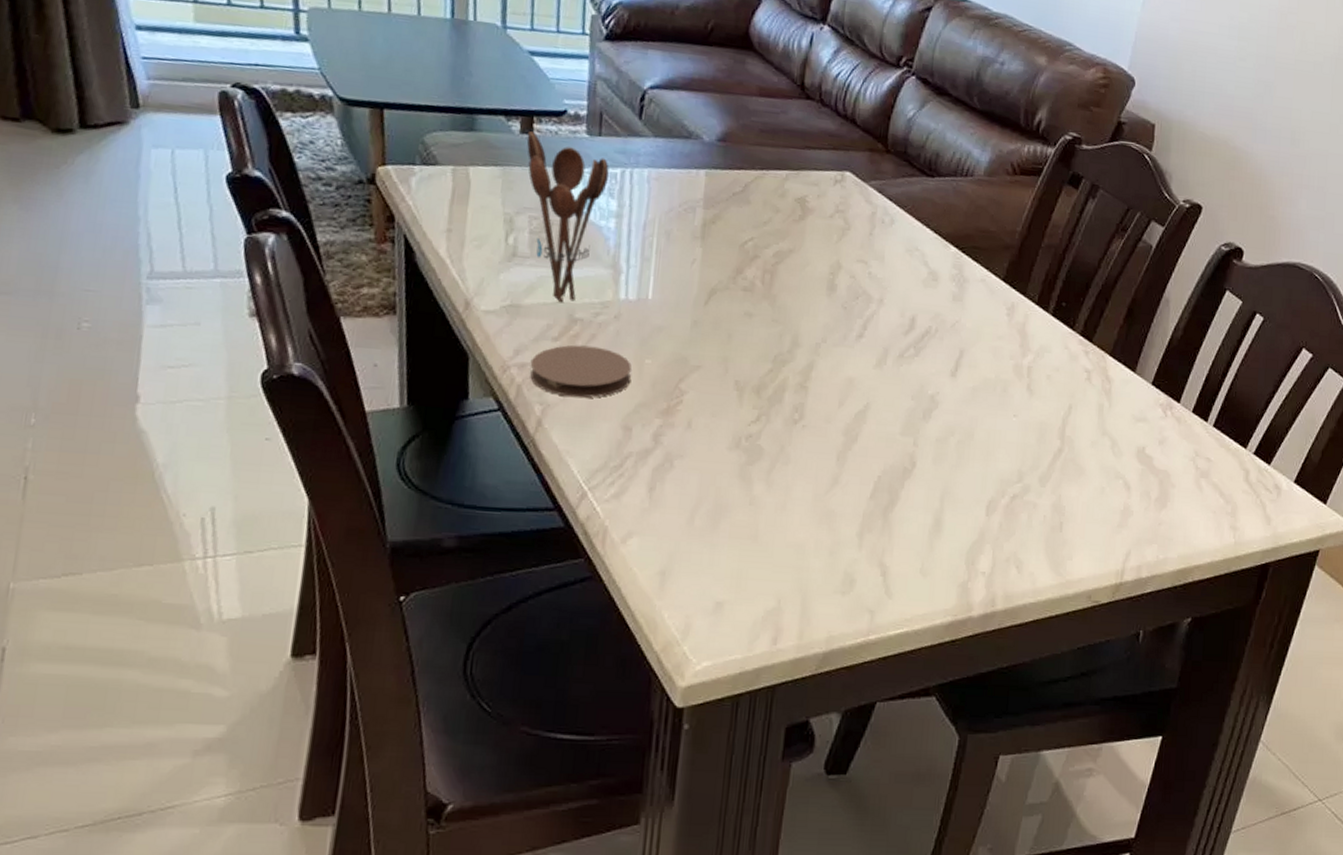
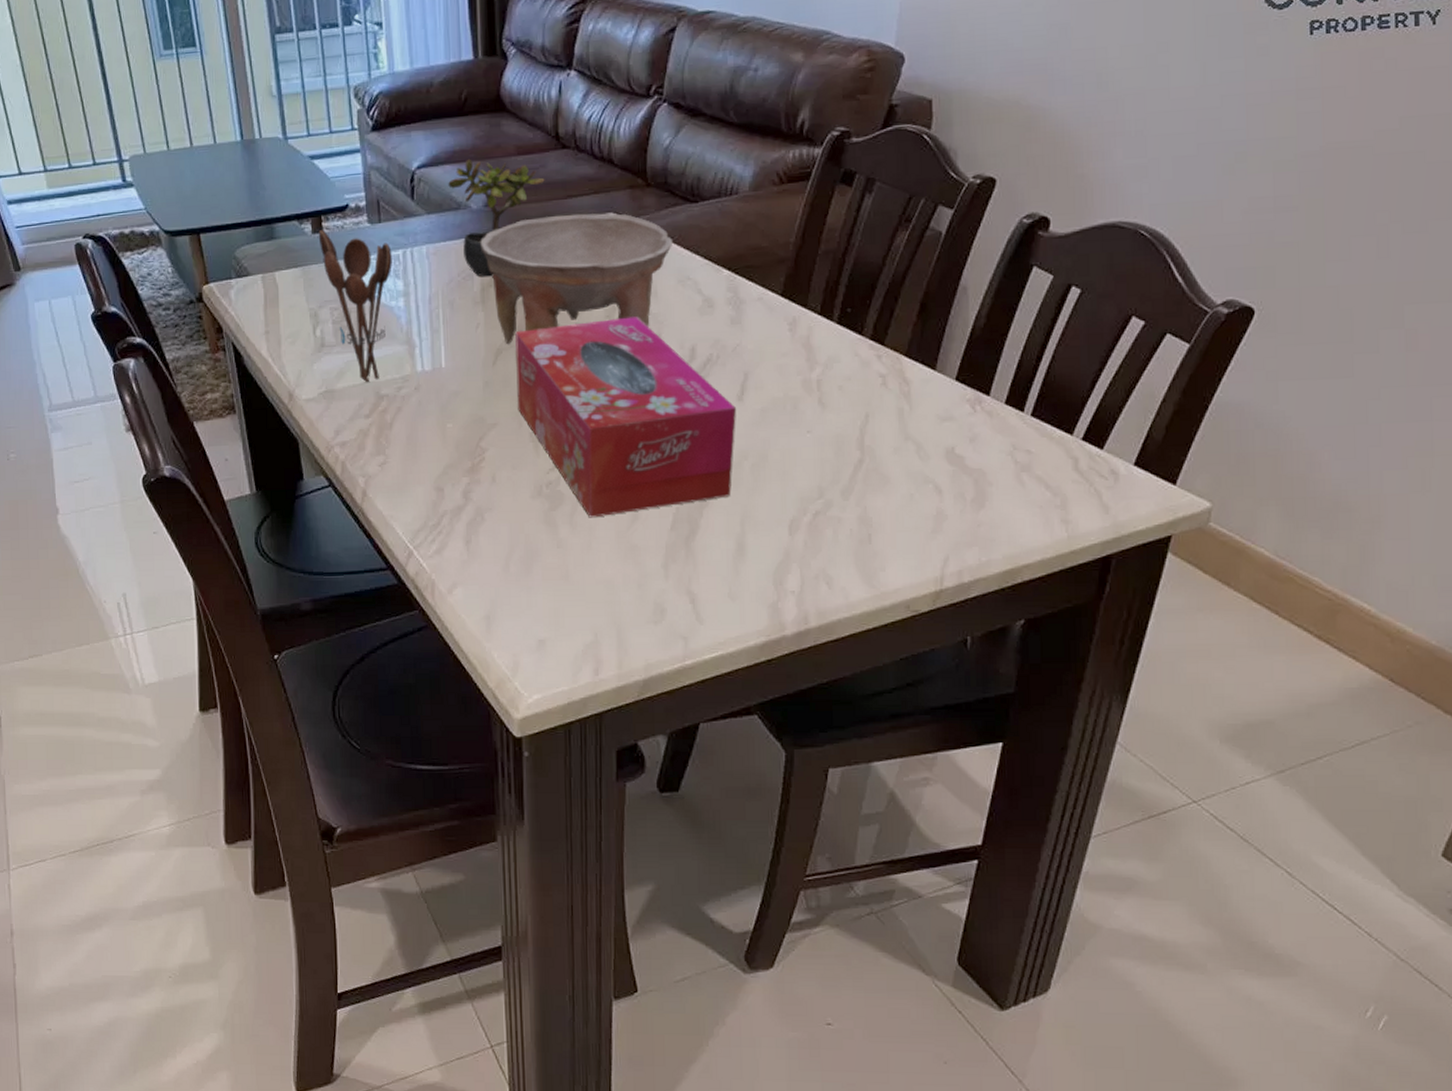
coaster: present [530,345,632,398] -> none [349,418,437,467]
succulent plant: none [681,89,785,214] -> present [448,158,545,277]
bowl: none [708,161,906,290] -> present [480,213,674,345]
tissue box: none [725,273,950,478] -> present [515,316,737,518]

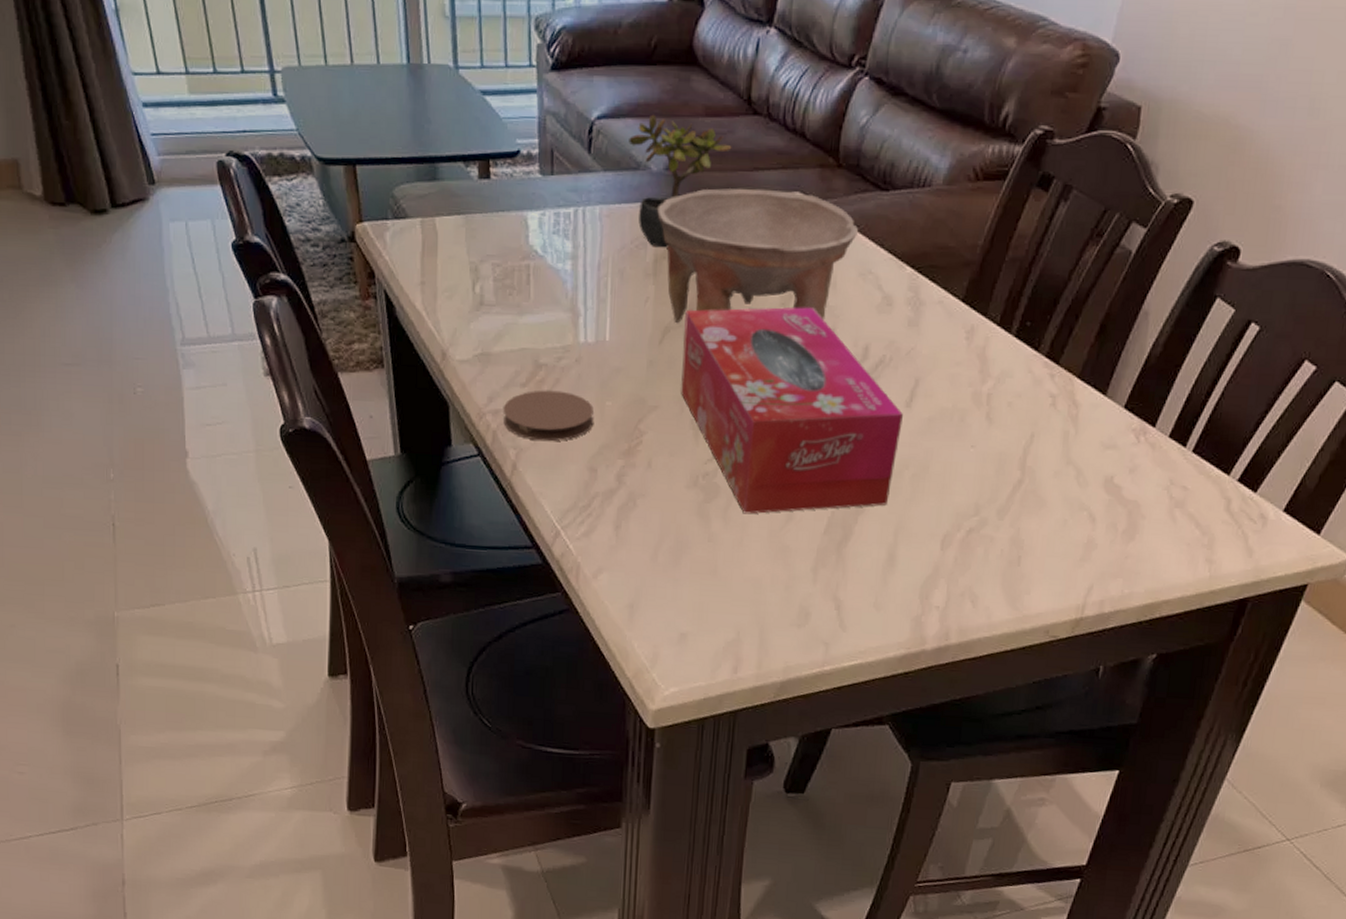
utensil holder: present [318,230,392,383] -> none [485,176,563,349]
coaster: none [349,418,437,467] -> present [503,390,594,442]

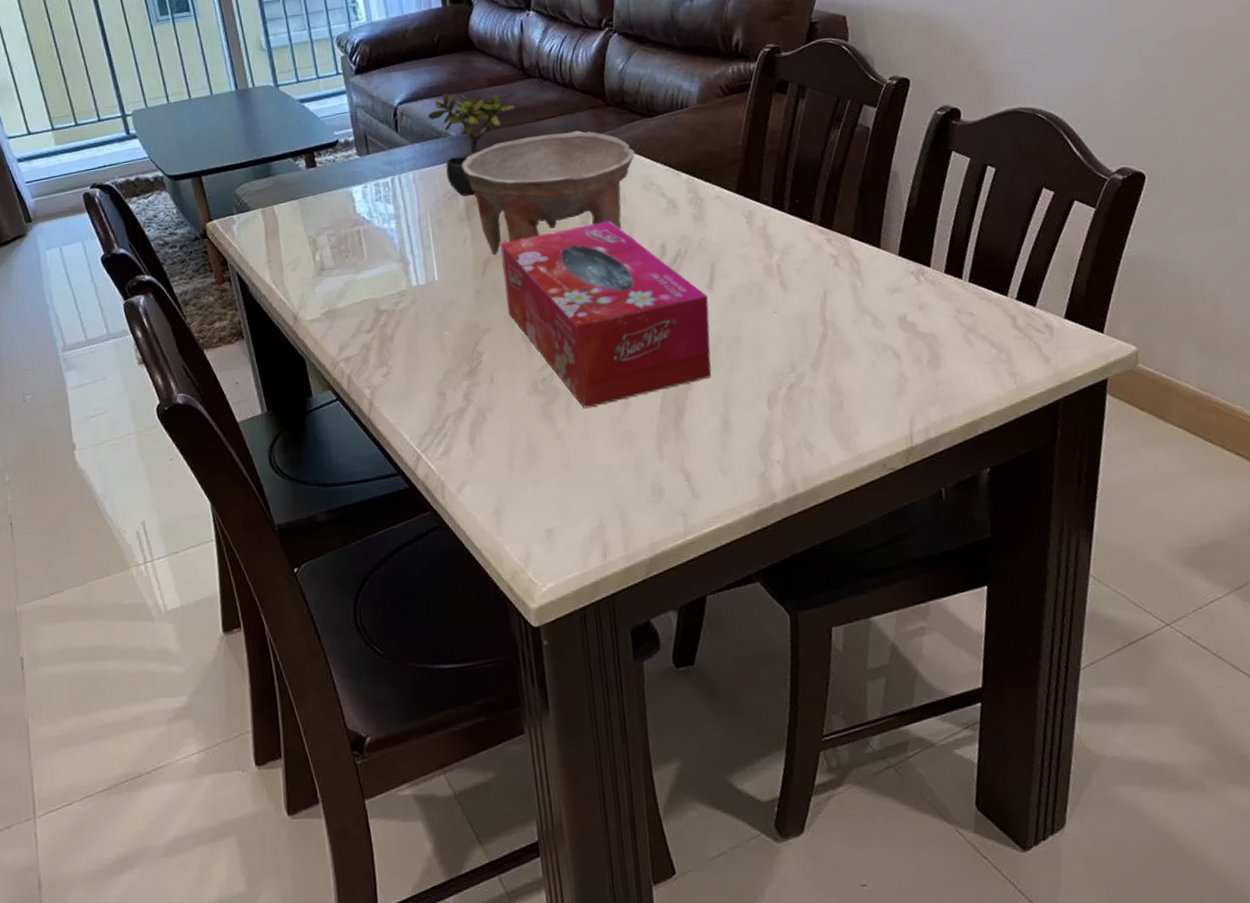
coaster: present [503,390,594,442] -> none [353,330,437,378]

